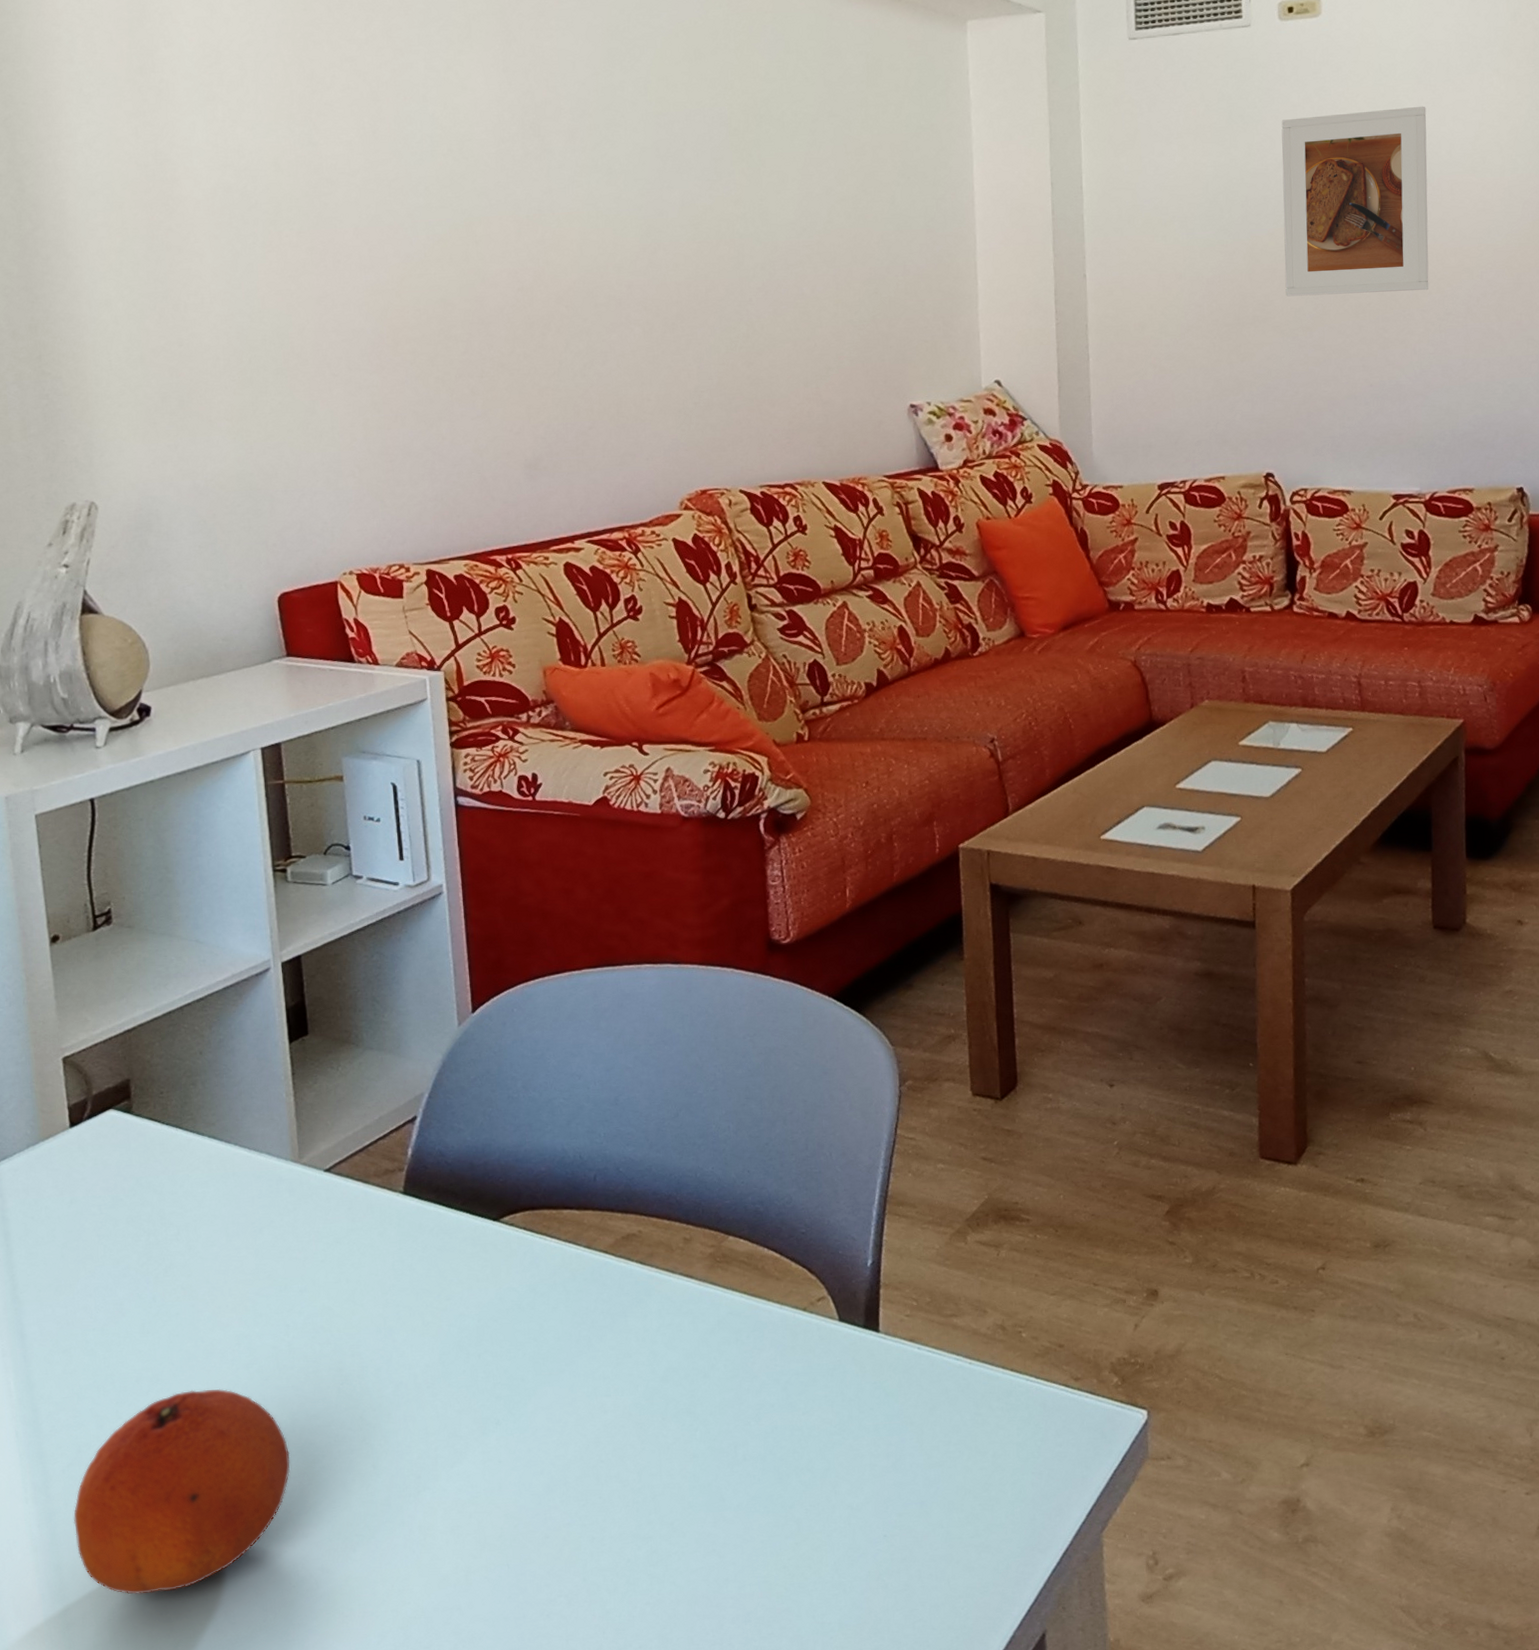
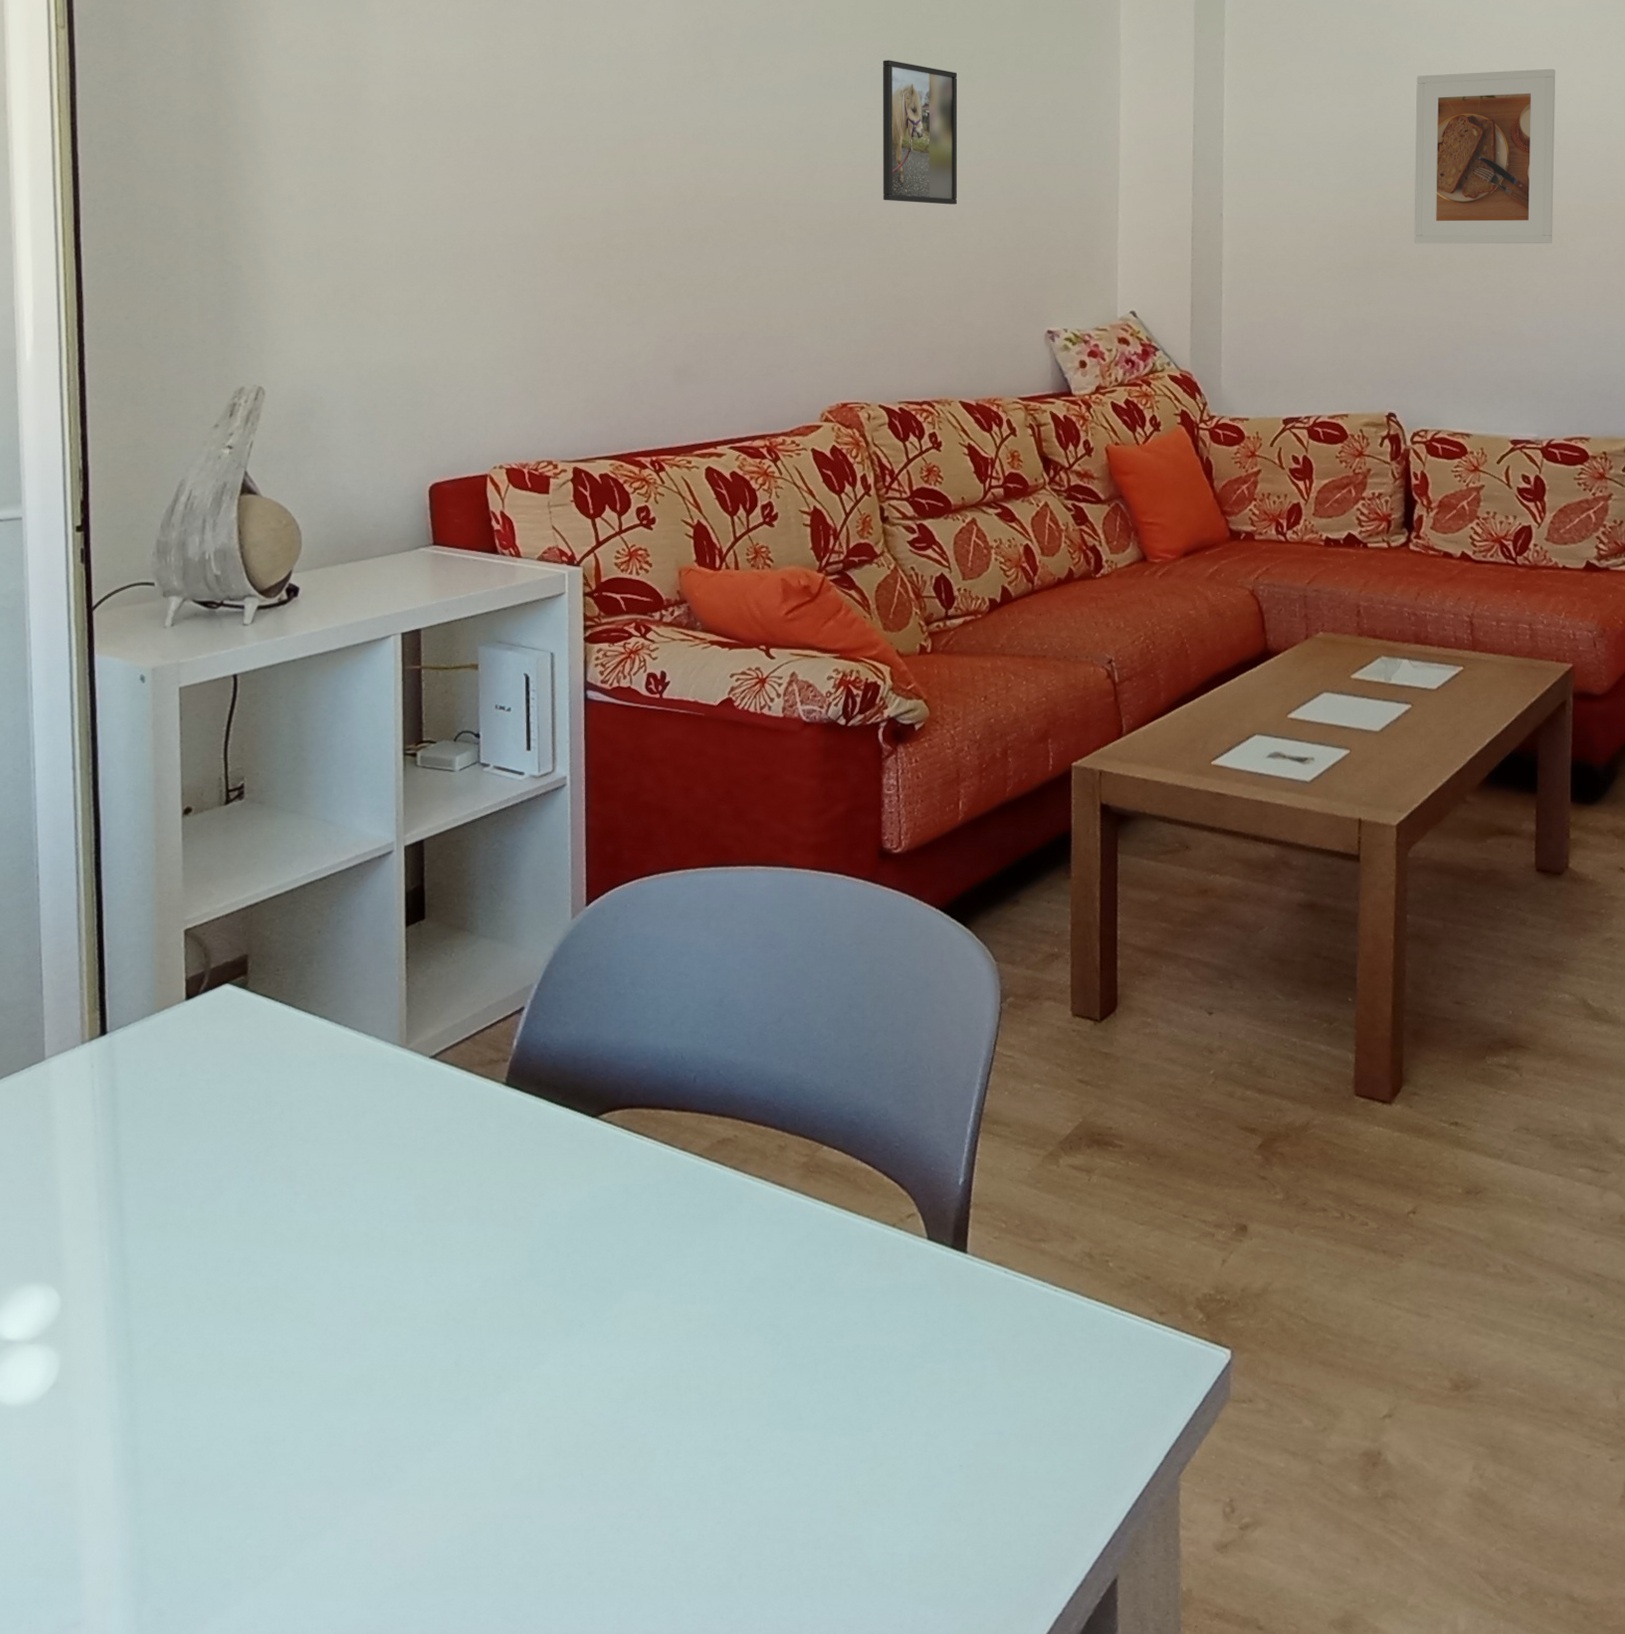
fruit: present [73,1388,290,1595] -> none [154,1273,373,1483]
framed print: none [722,127,808,278] -> present [883,60,958,205]

